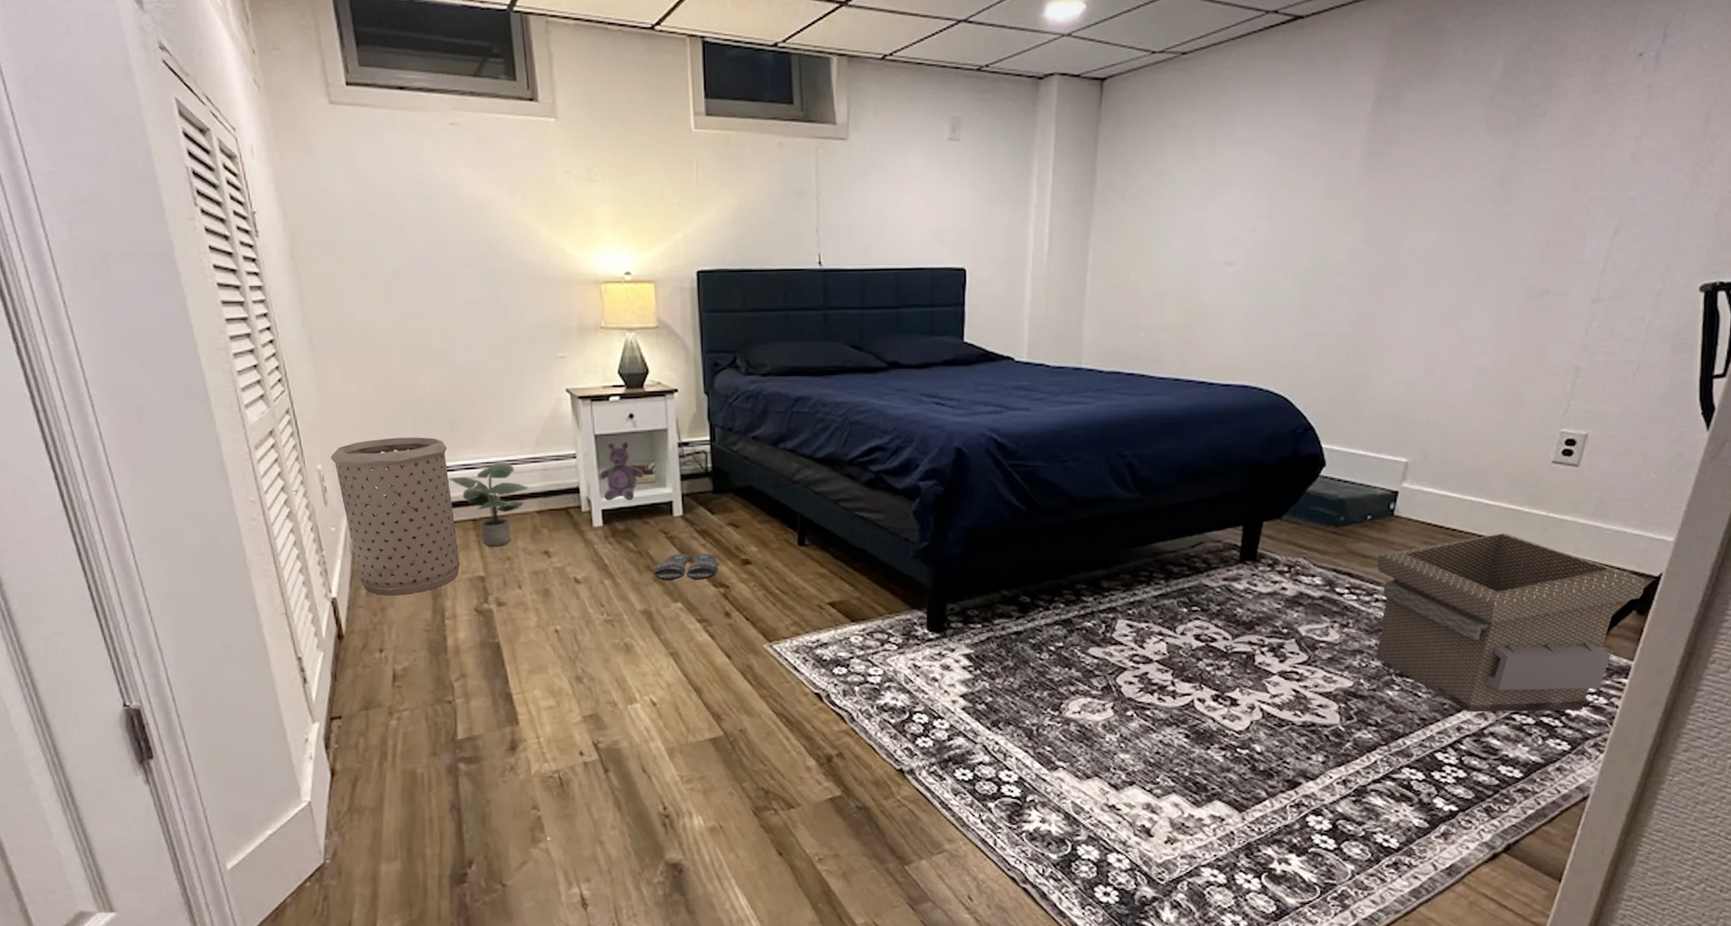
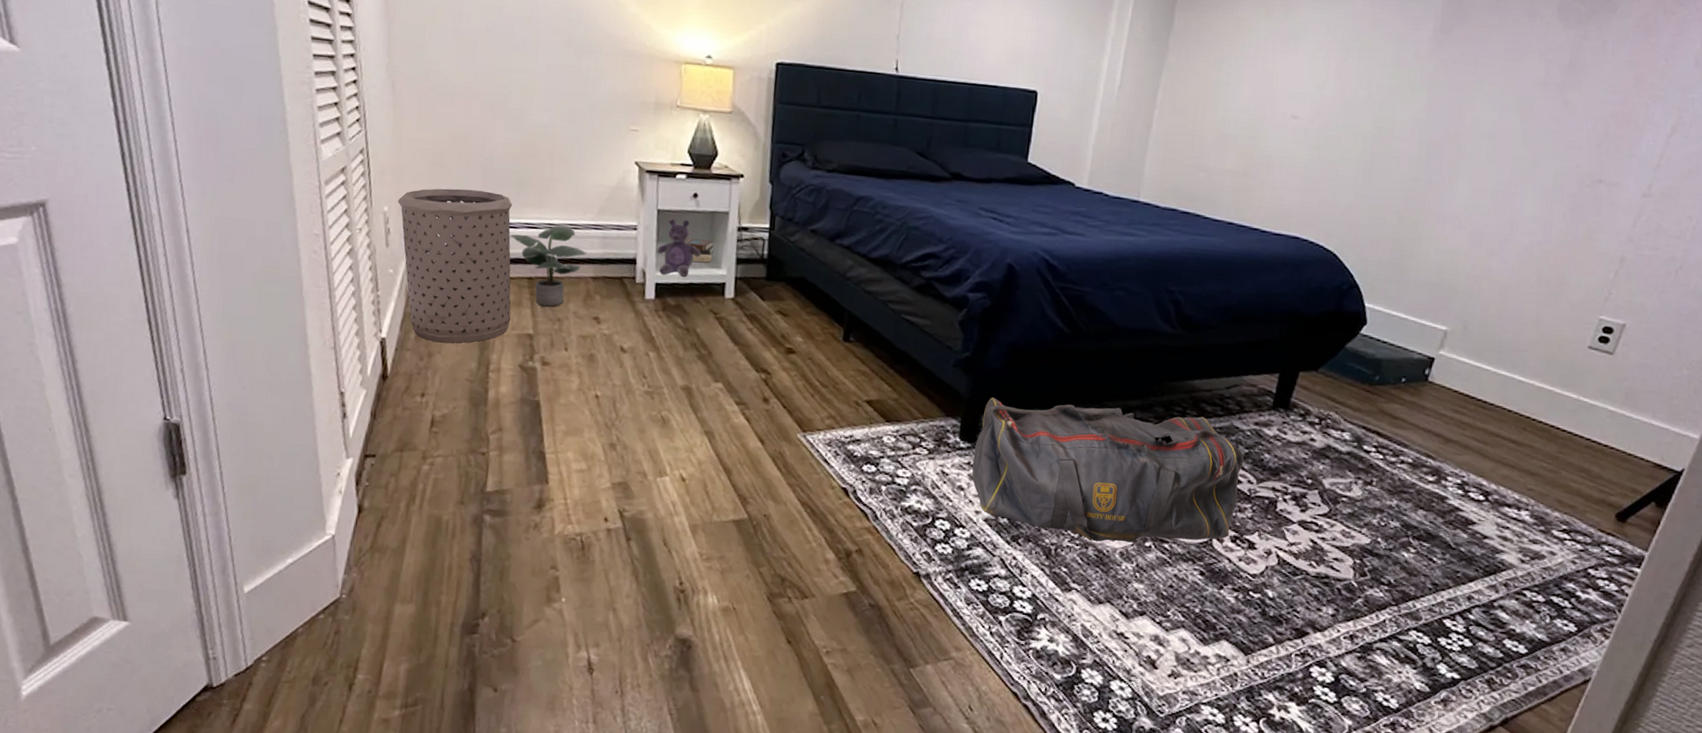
slippers: present [653,553,721,580] -> none [698,335,765,363]
duffel bag: none [943,579,1217,717] -> present [972,397,1244,546]
storage basket: present [1375,533,1644,713] -> none [1395,410,1666,594]

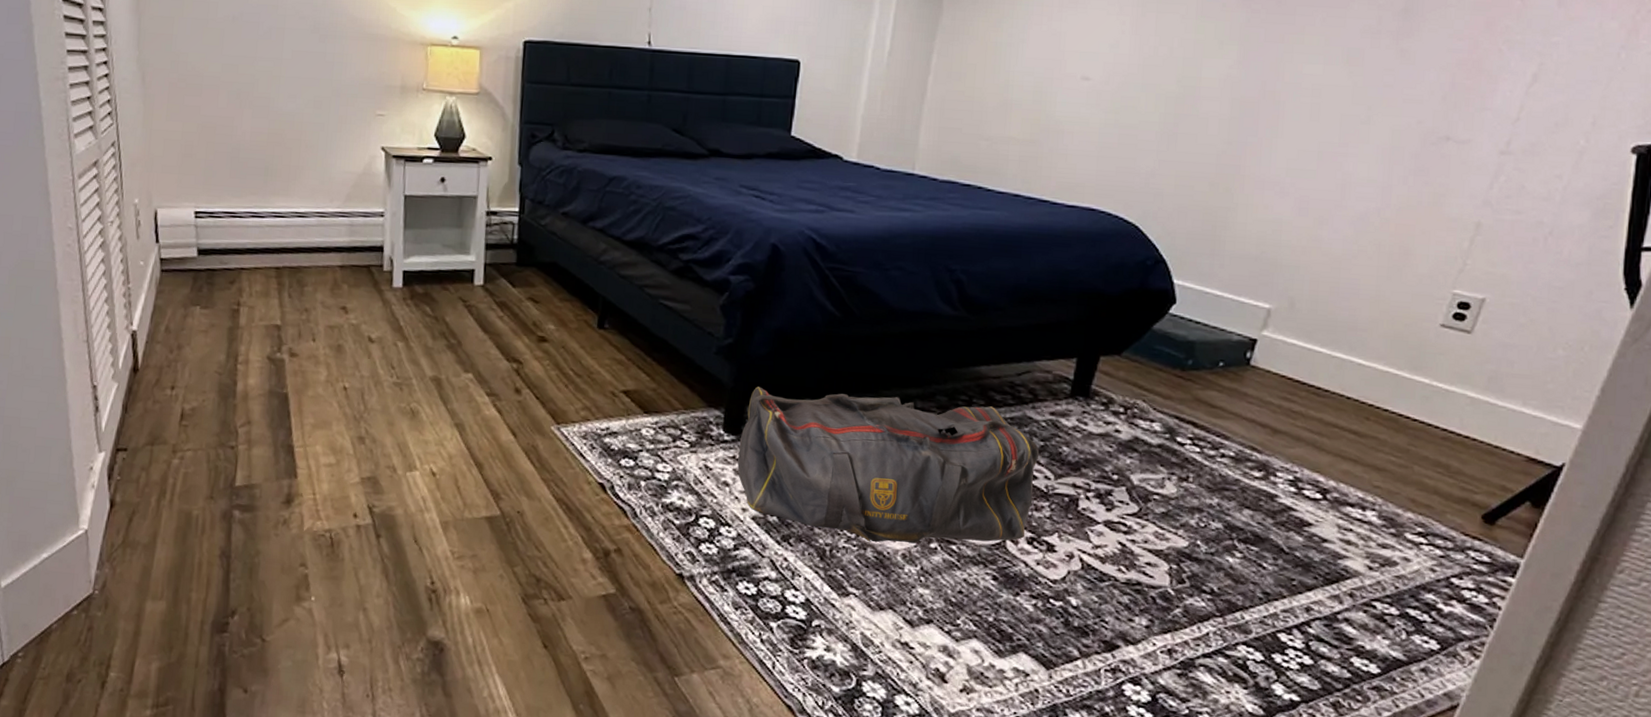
laundry basket: present [397,188,513,343] -> none [147,179,260,335]
potted plant: present [510,225,588,307] -> none [257,214,335,297]
stuffed animal: present [657,218,701,277] -> none [404,204,449,264]
books: present [684,238,715,263] -> none [432,223,463,249]

